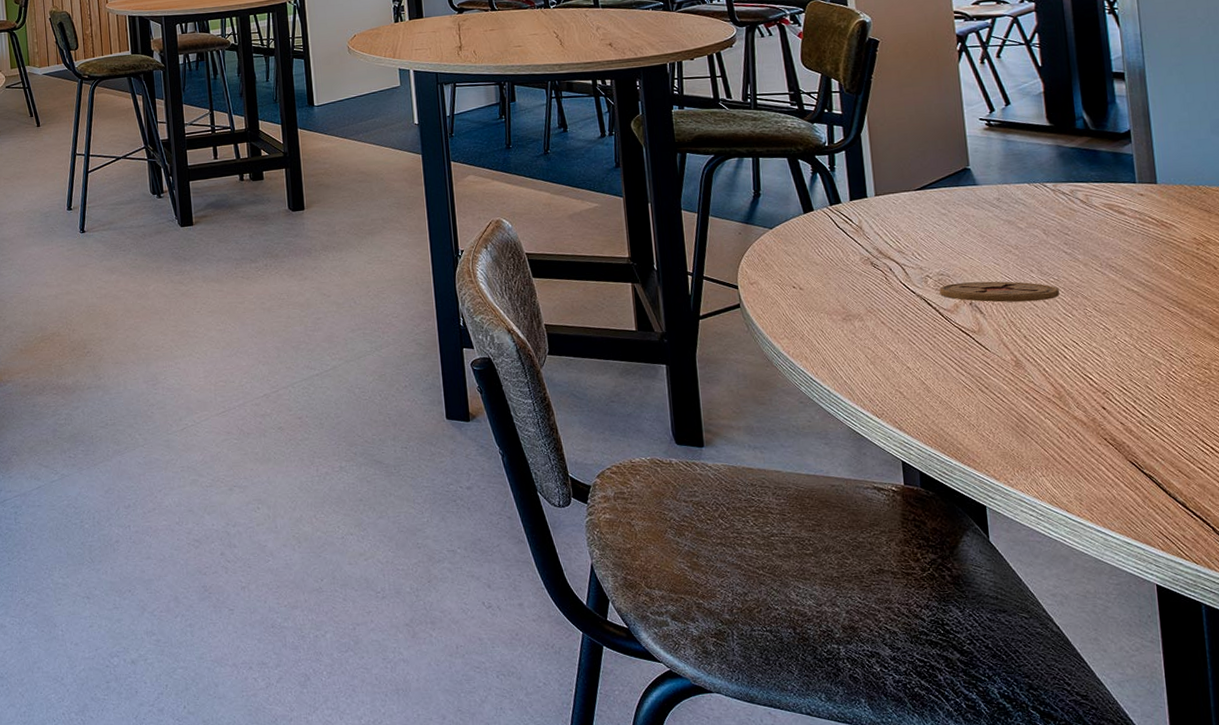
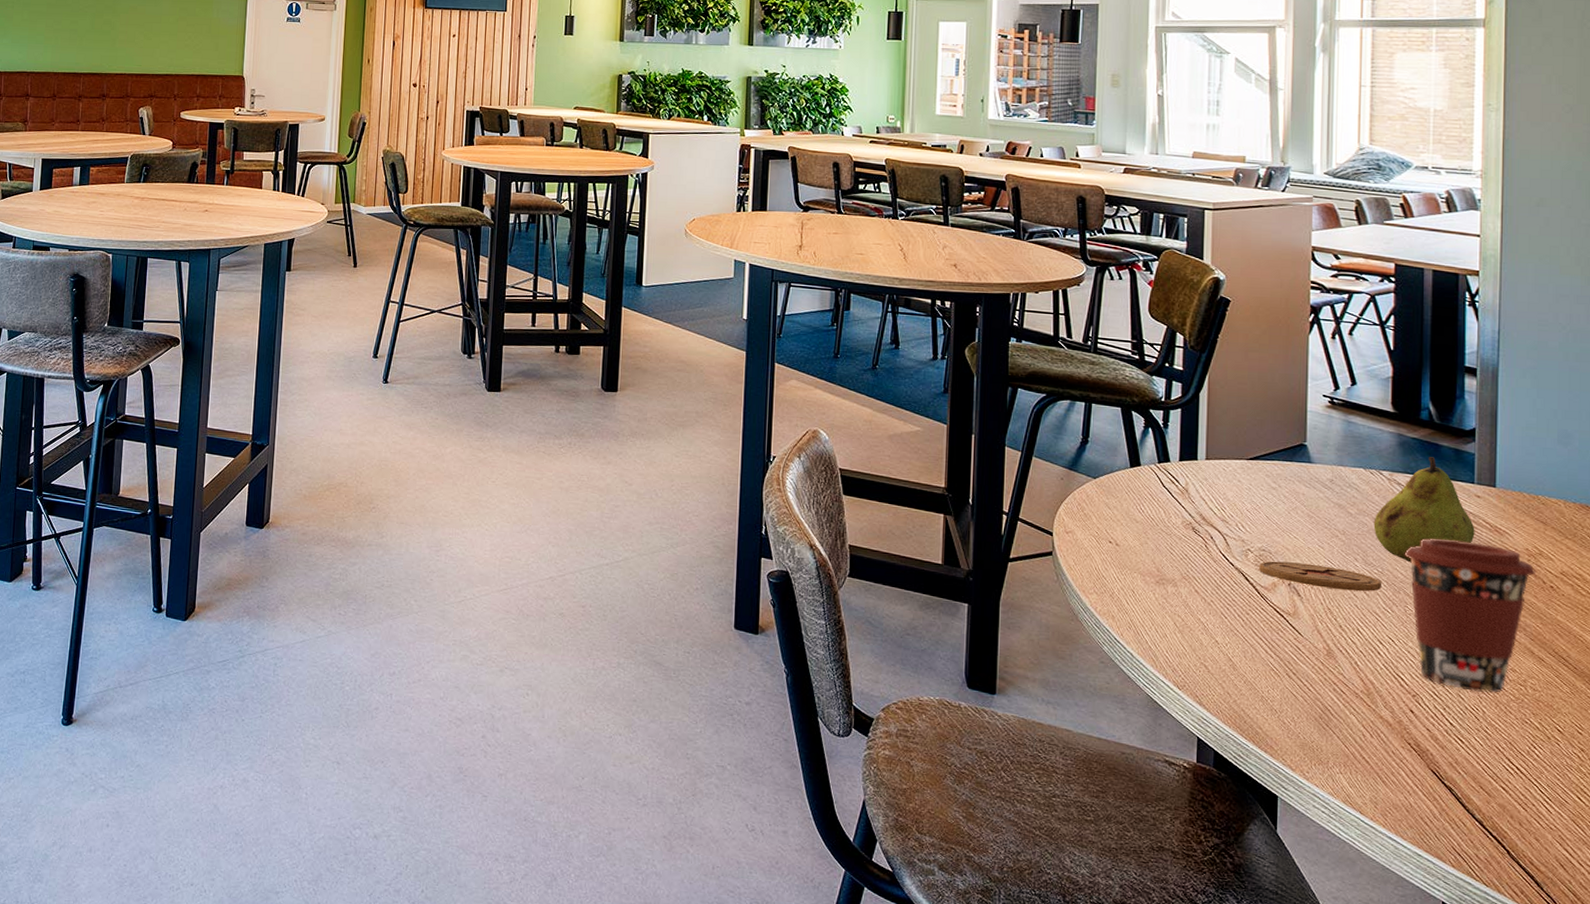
fruit: none [1044,163,1143,267] -> present [1373,457,1475,563]
coffee cup: none [1077,239,1206,381] -> present [1404,538,1535,693]

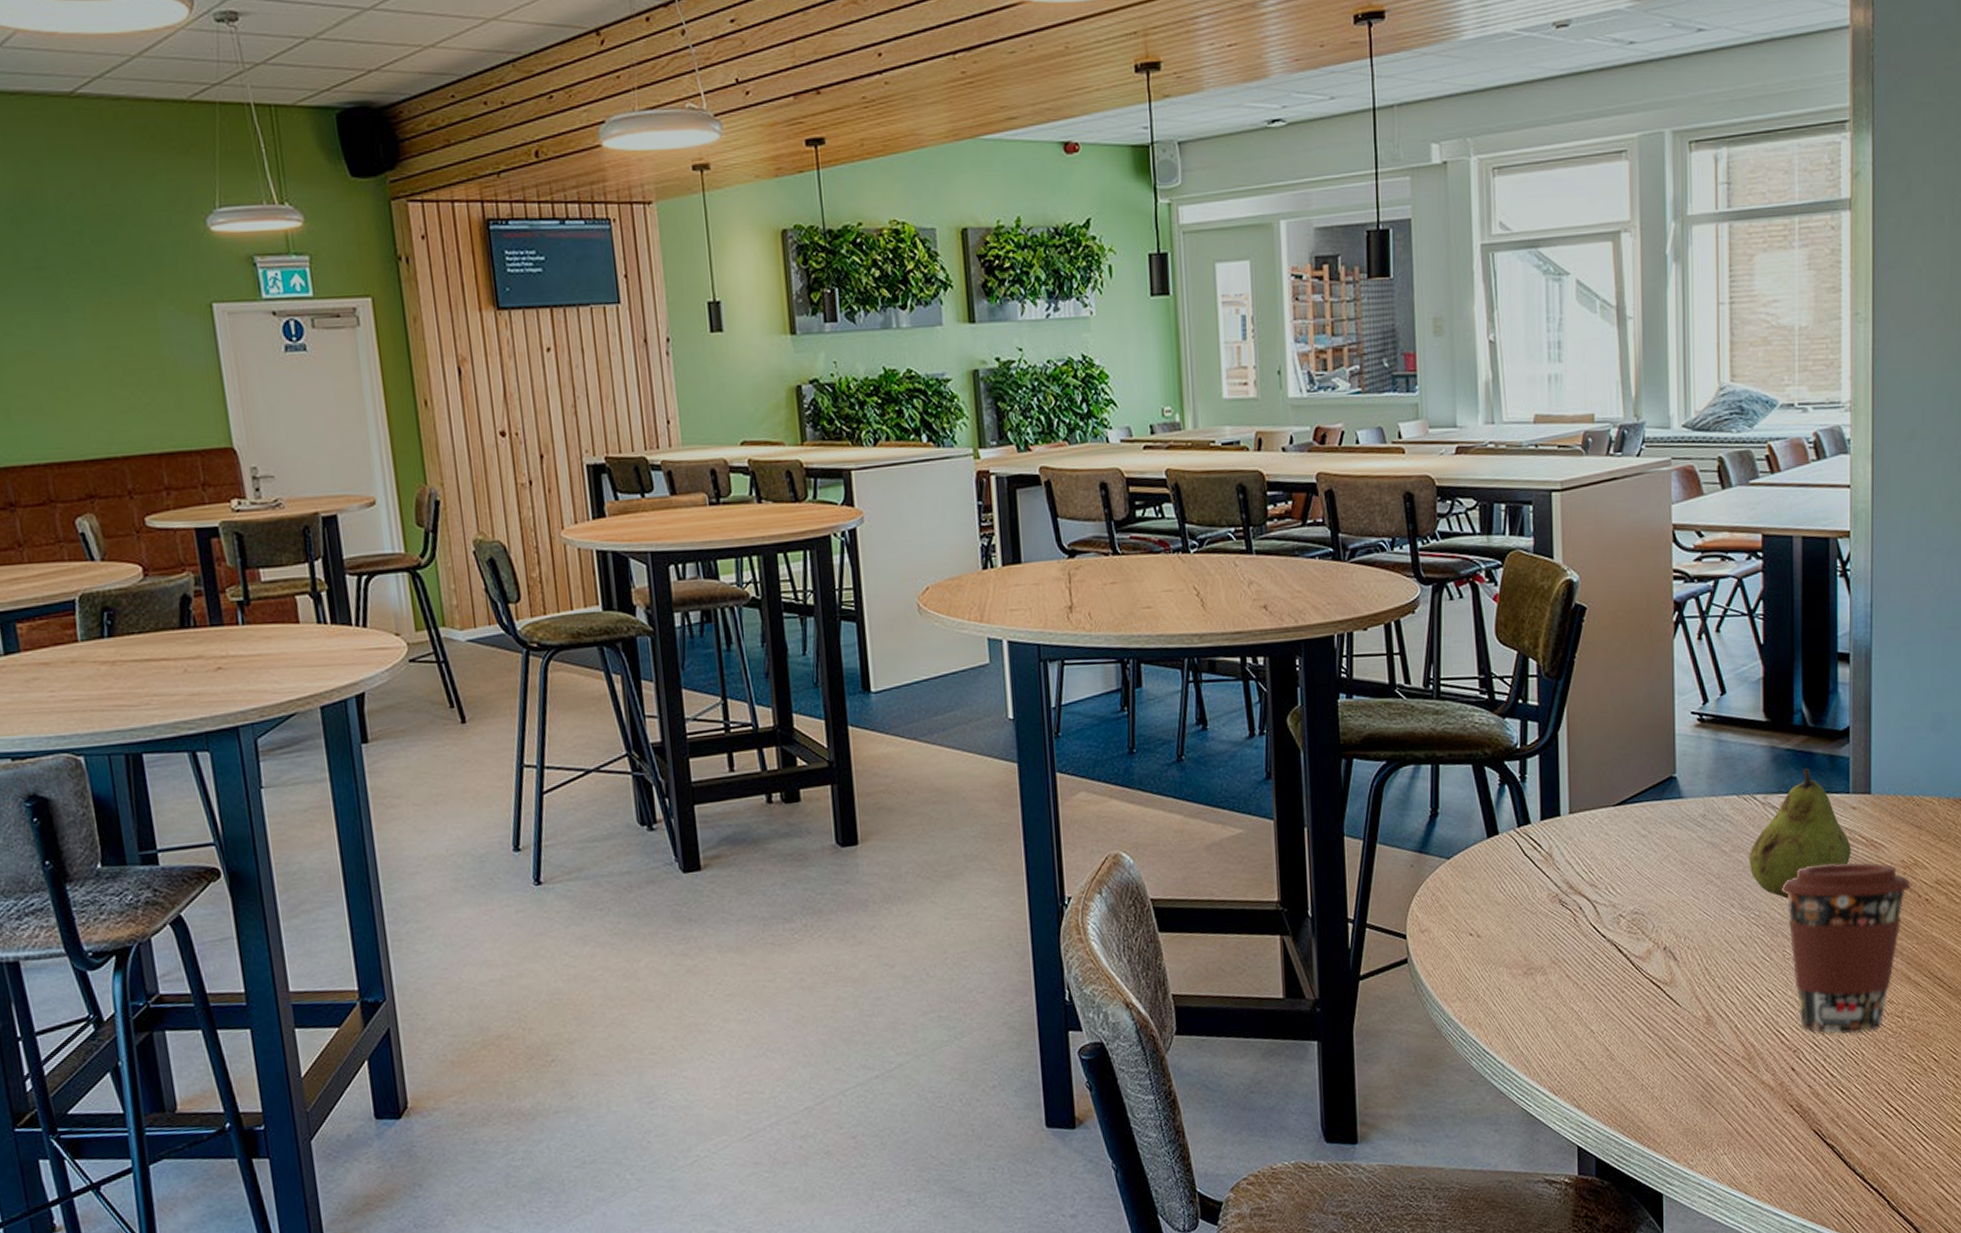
coaster: present [1259,561,1383,592] -> none [1632,919,1760,946]

